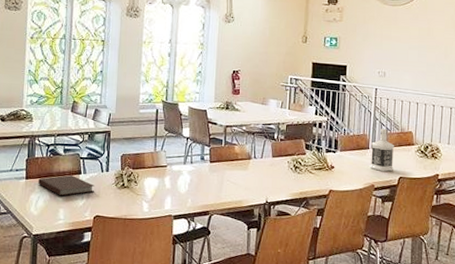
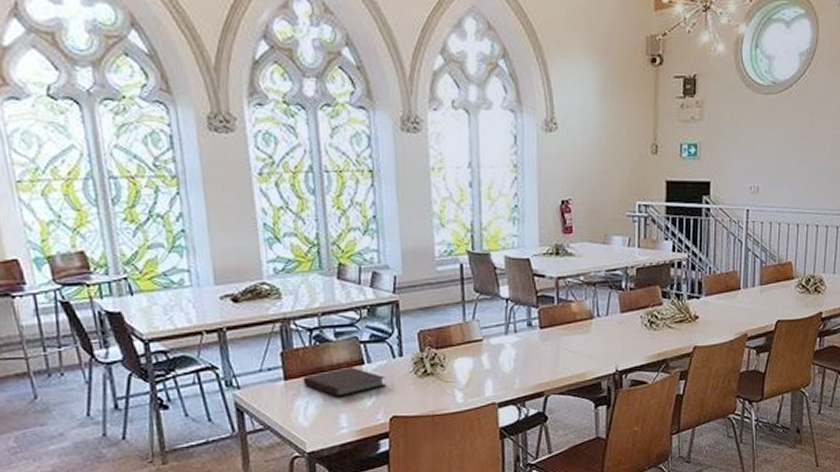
bottle: present [370,128,395,172] -> none [741,261,771,316]

